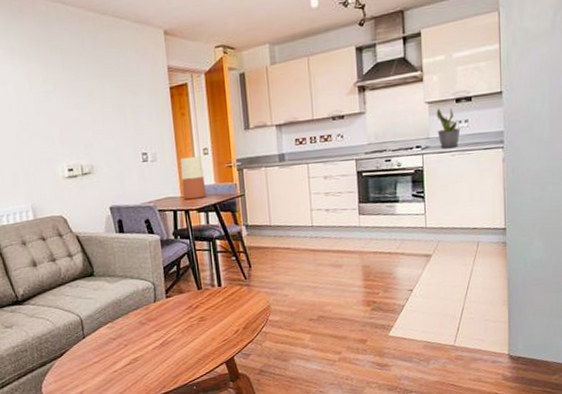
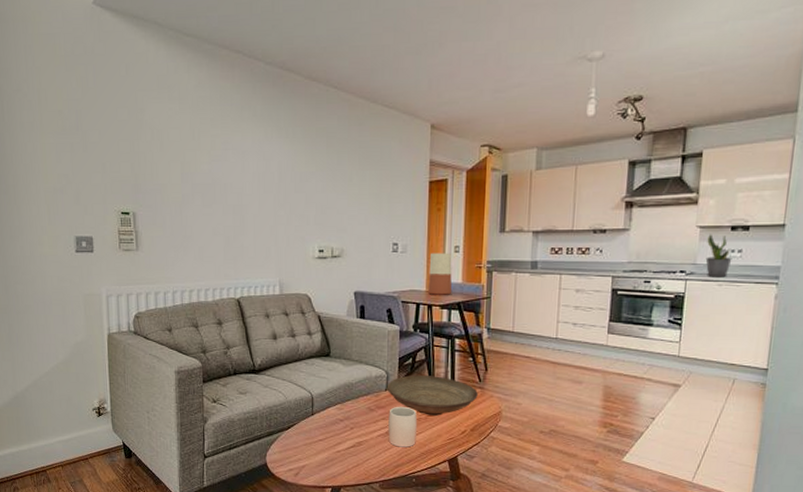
decorative bowl: none [155,279,245,321] -> present [387,375,478,416]
mug: none [160,315,192,357] -> present [388,407,418,448]

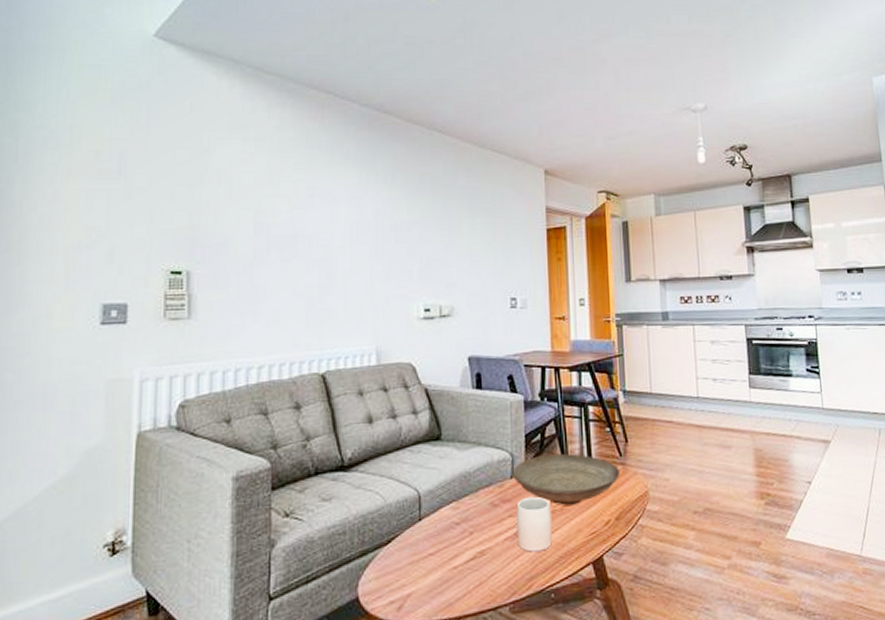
vase: present [428,252,453,295] -> none [552,306,581,356]
potted plant: present [705,234,732,278] -> none [828,277,854,322]

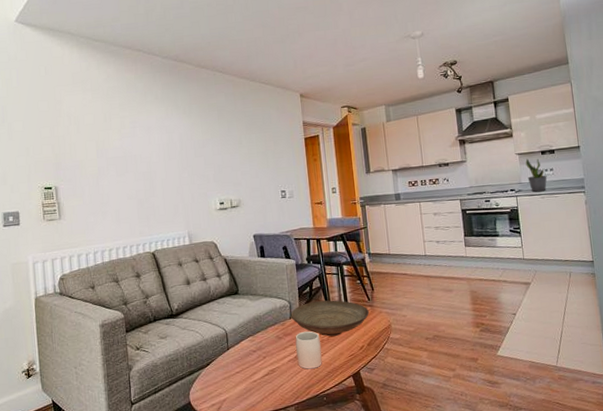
potted plant: none [828,277,854,322] -> present [525,159,547,193]

